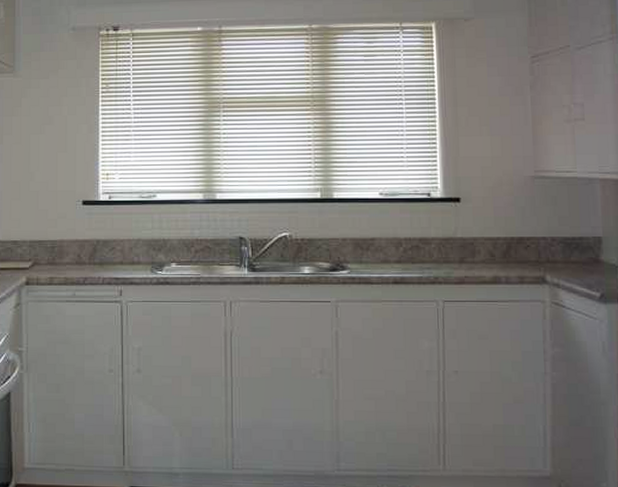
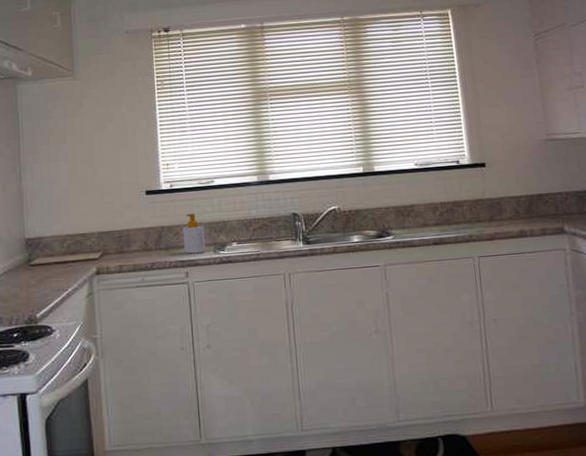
soap bottle: none [119,228,142,272] -> present [183,213,206,254]

